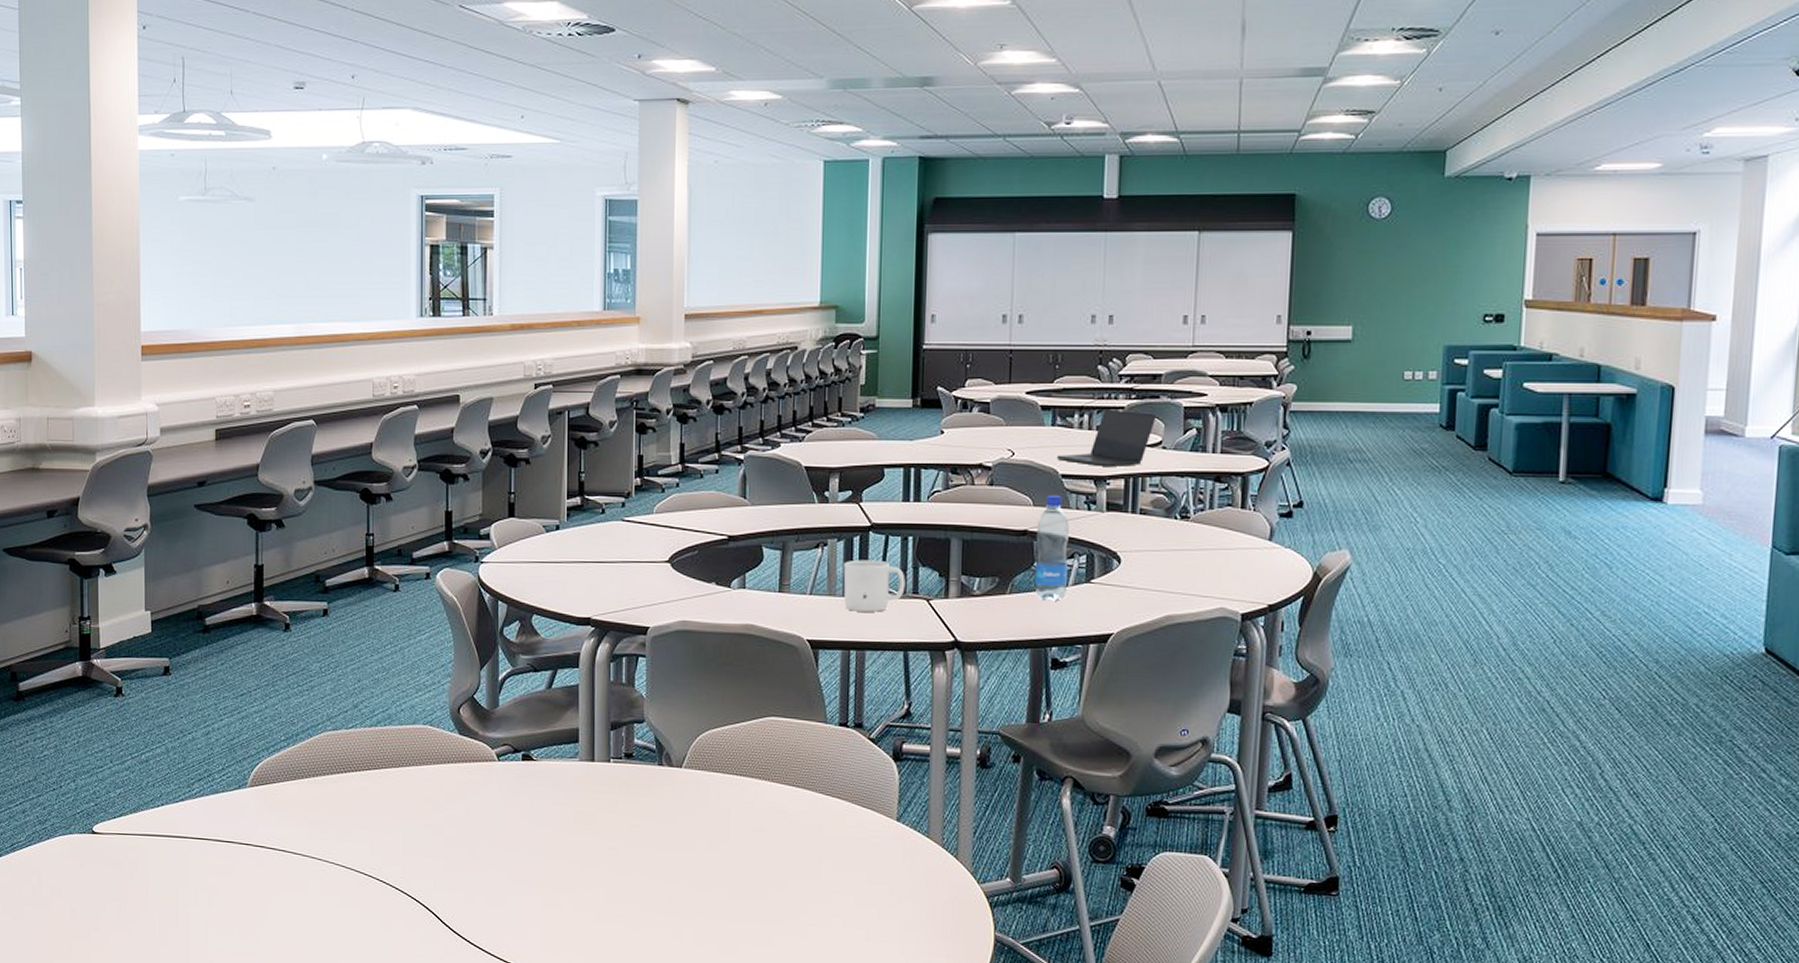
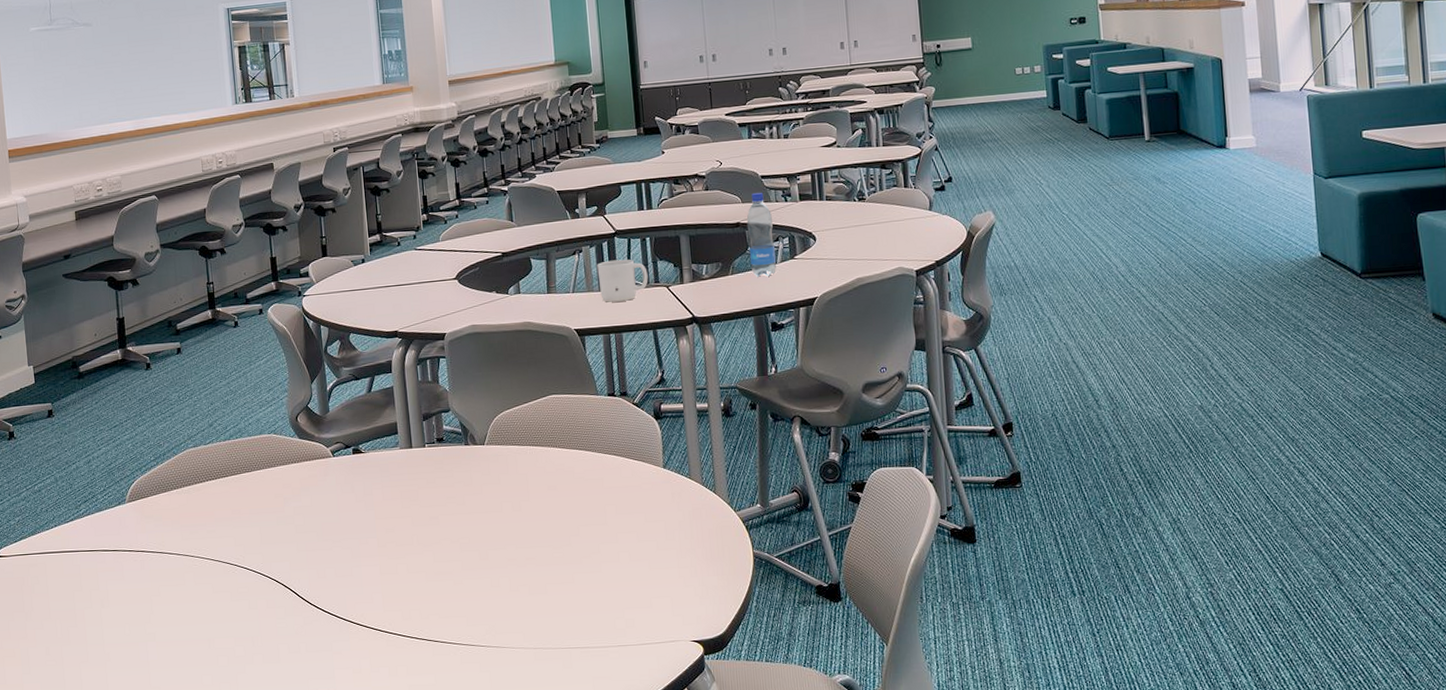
laptop: present [1056,409,1157,468] -> none [755,120,830,167]

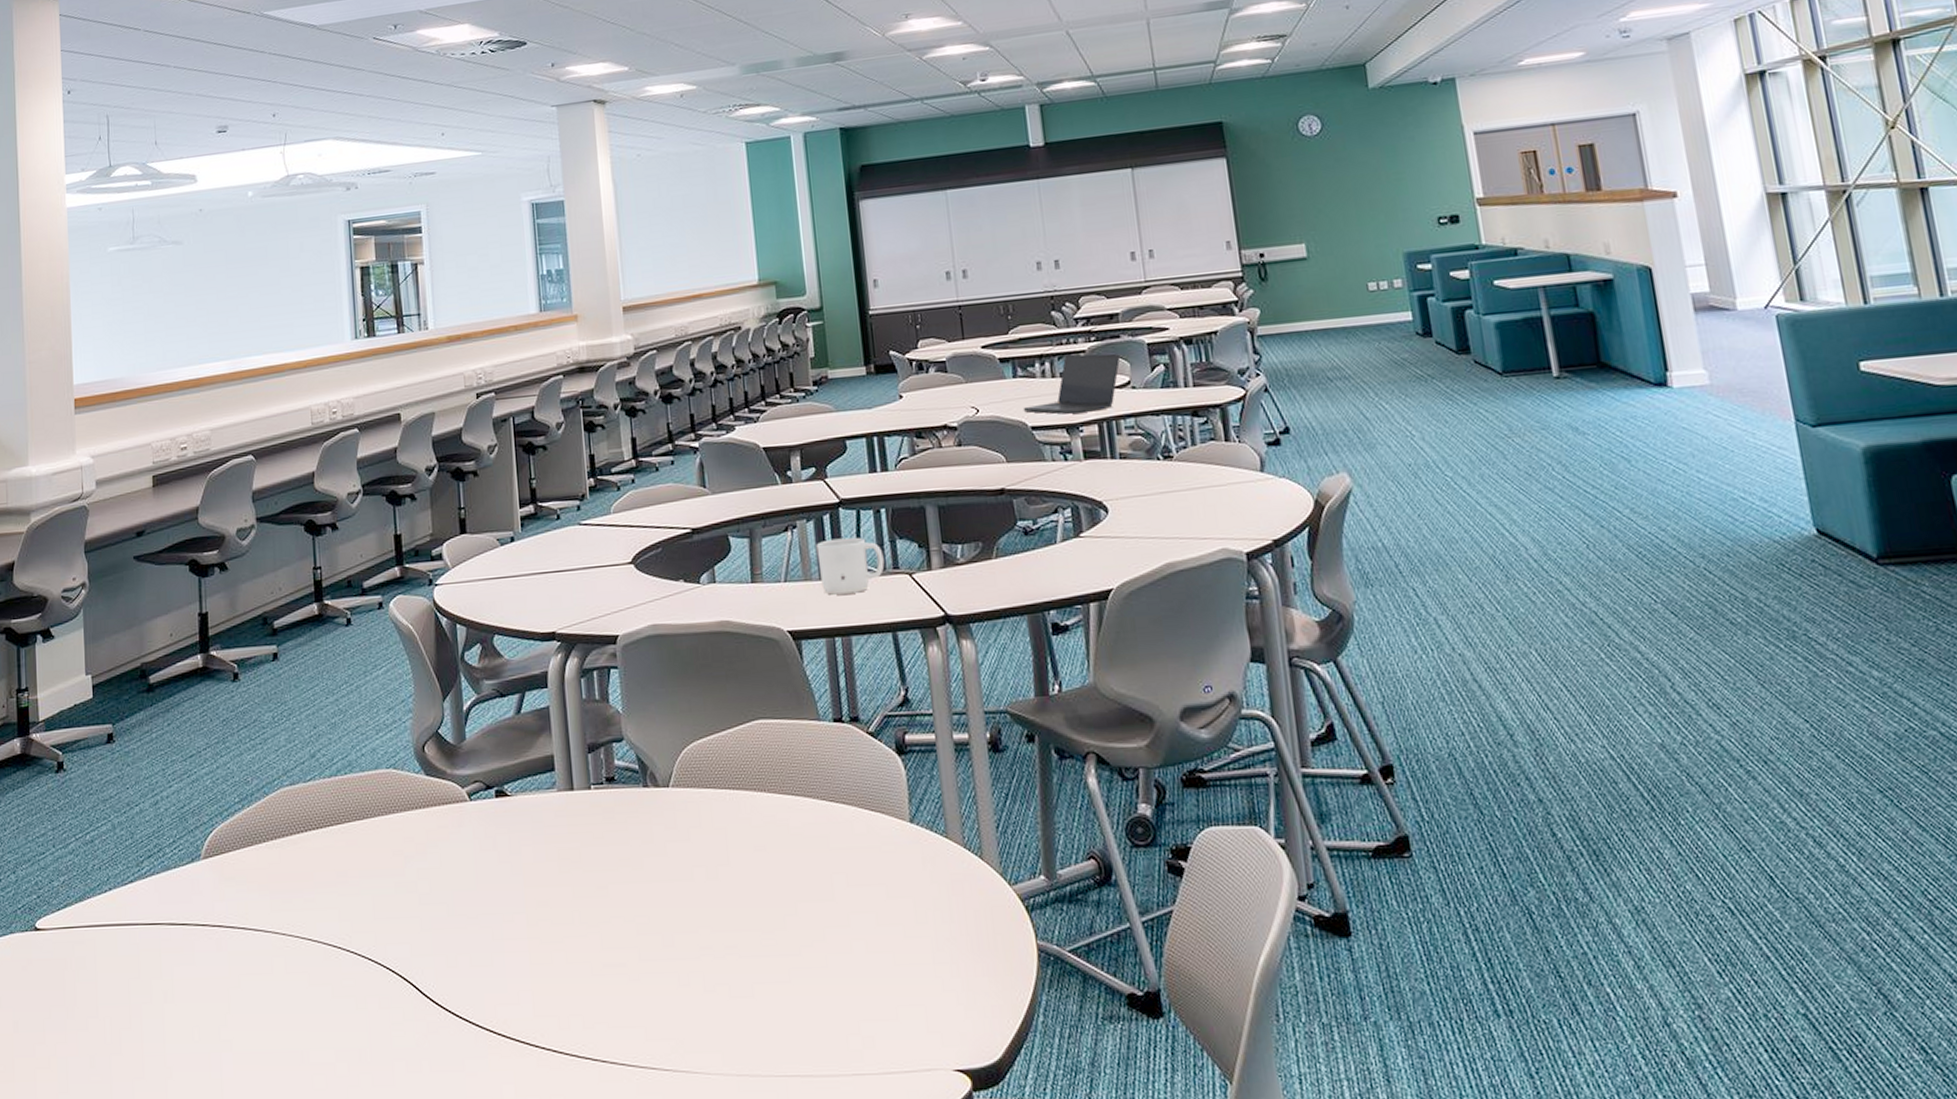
bottle: present [746,192,776,277] -> none [1013,448,1056,562]
laptop: none [755,120,830,167] -> present [1023,354,1121,415]

